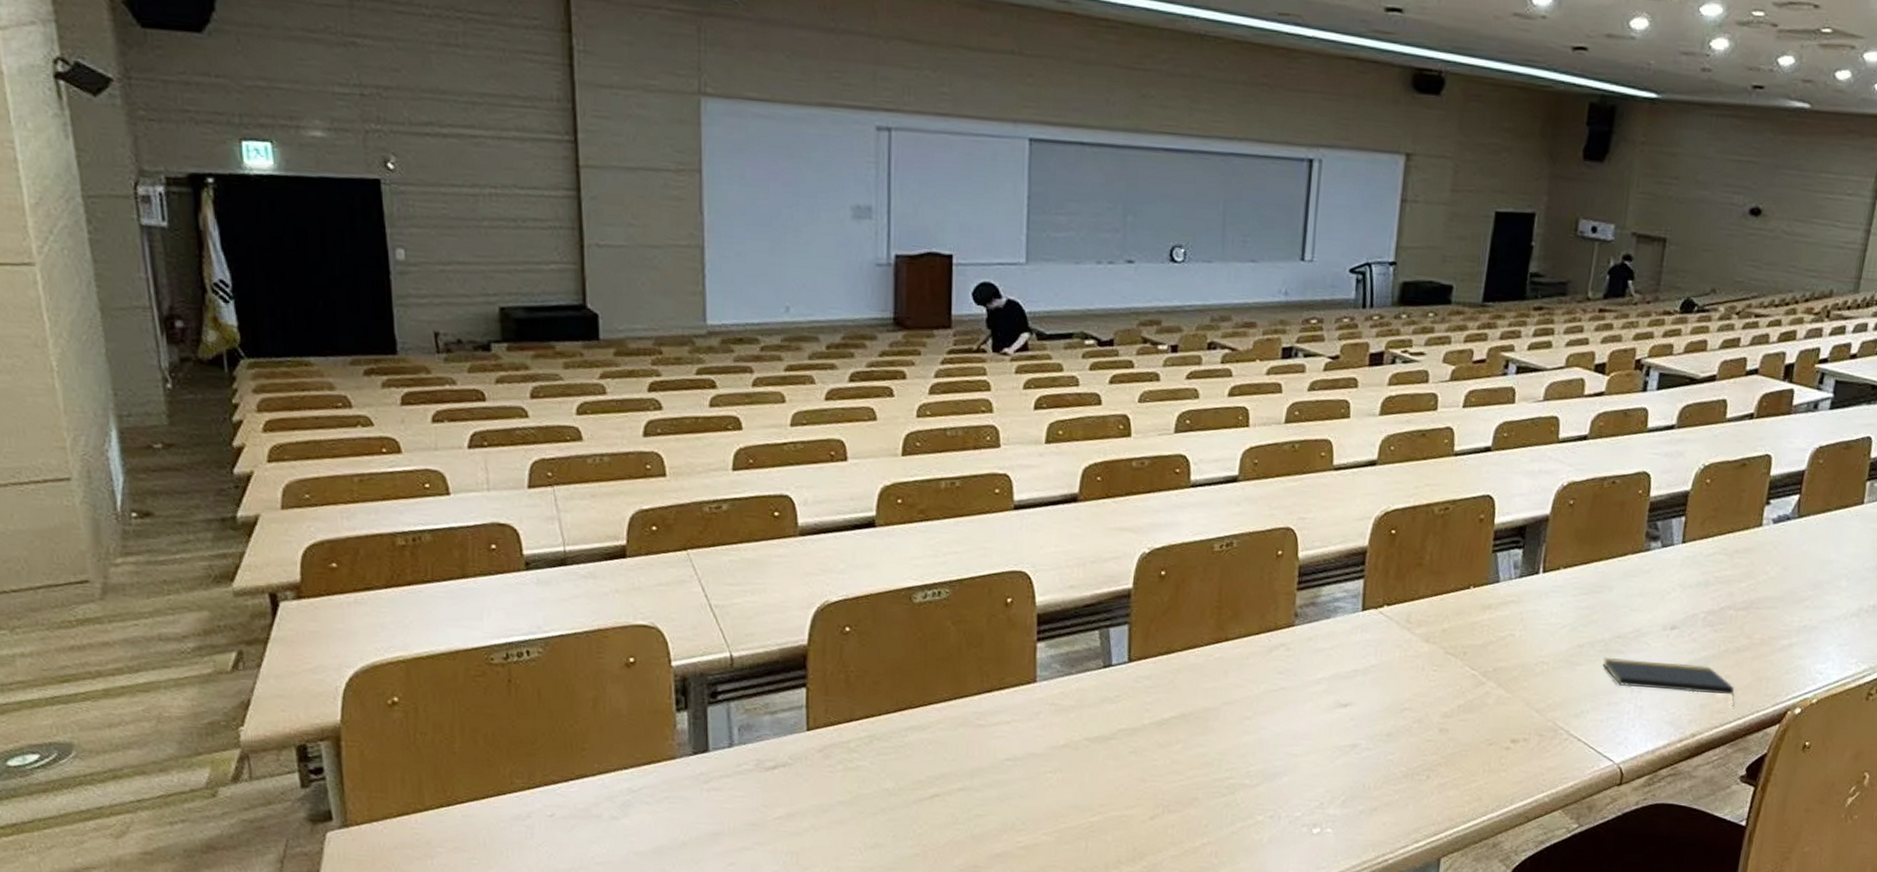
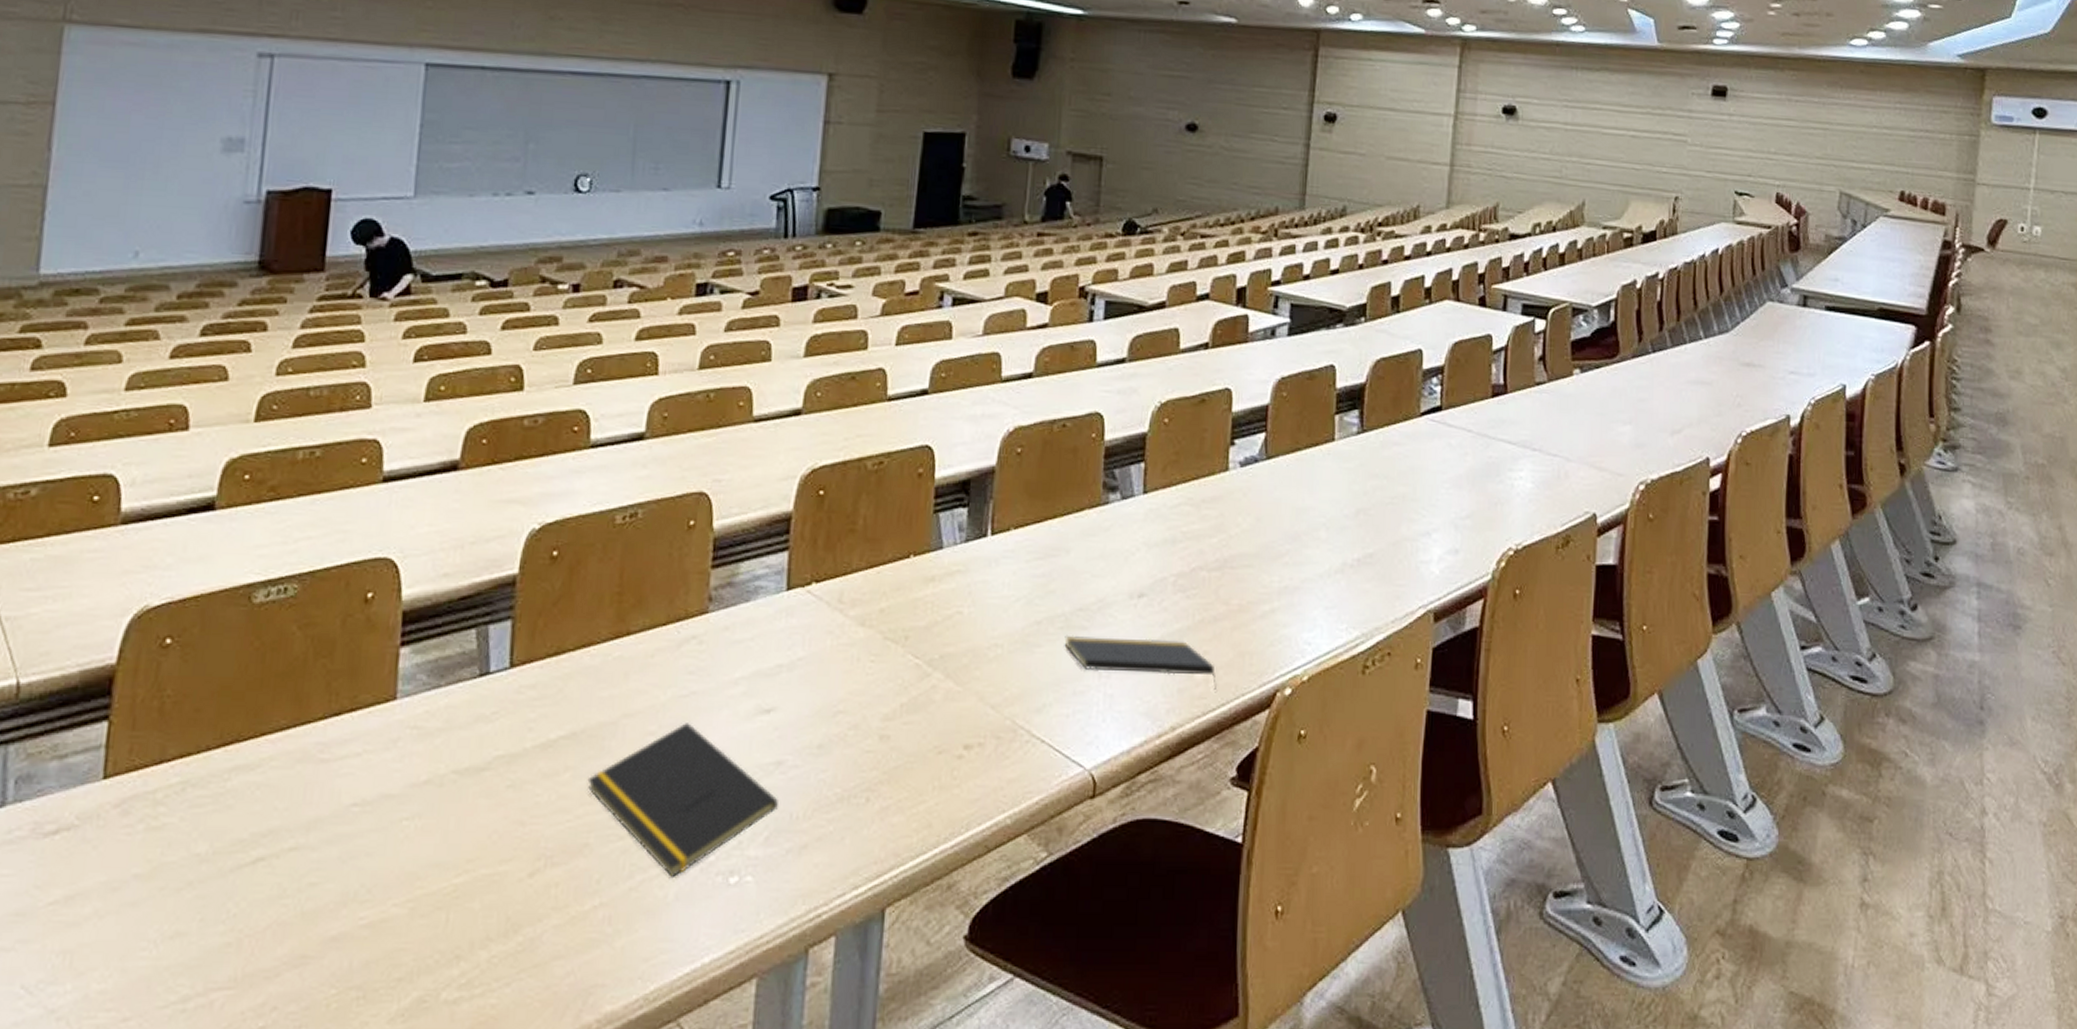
notepad: none [1195,711,1353,827] -> present [587,723,778,879]

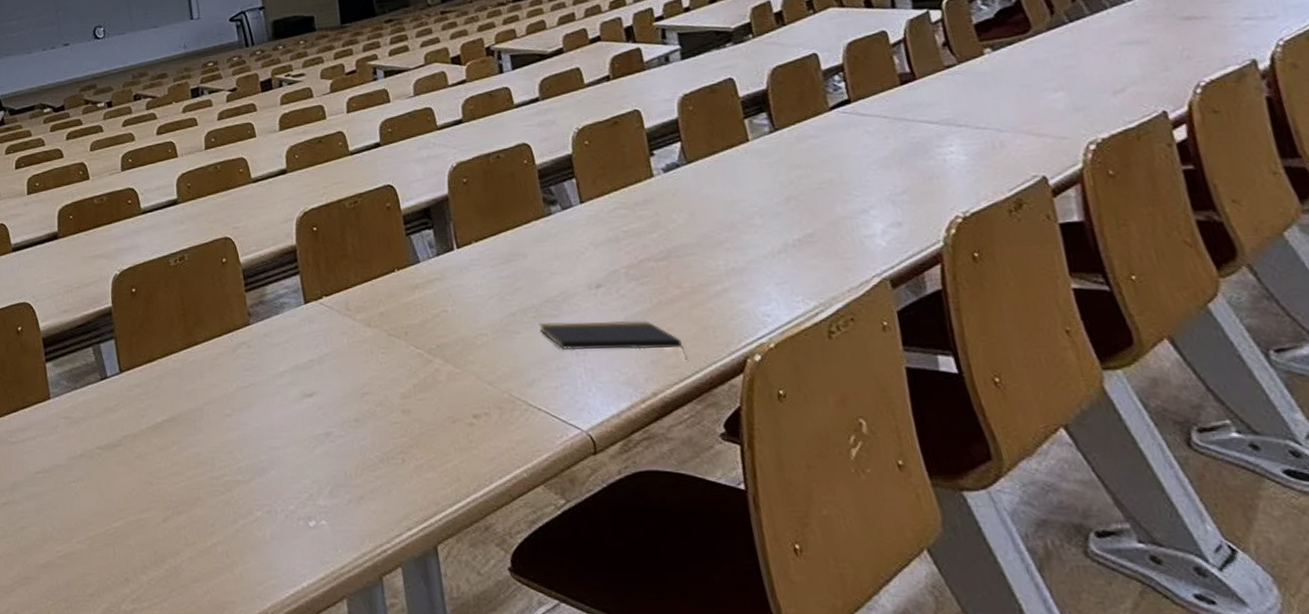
notepad: present [587,723,778,879] -> none [189,406,334,523]

